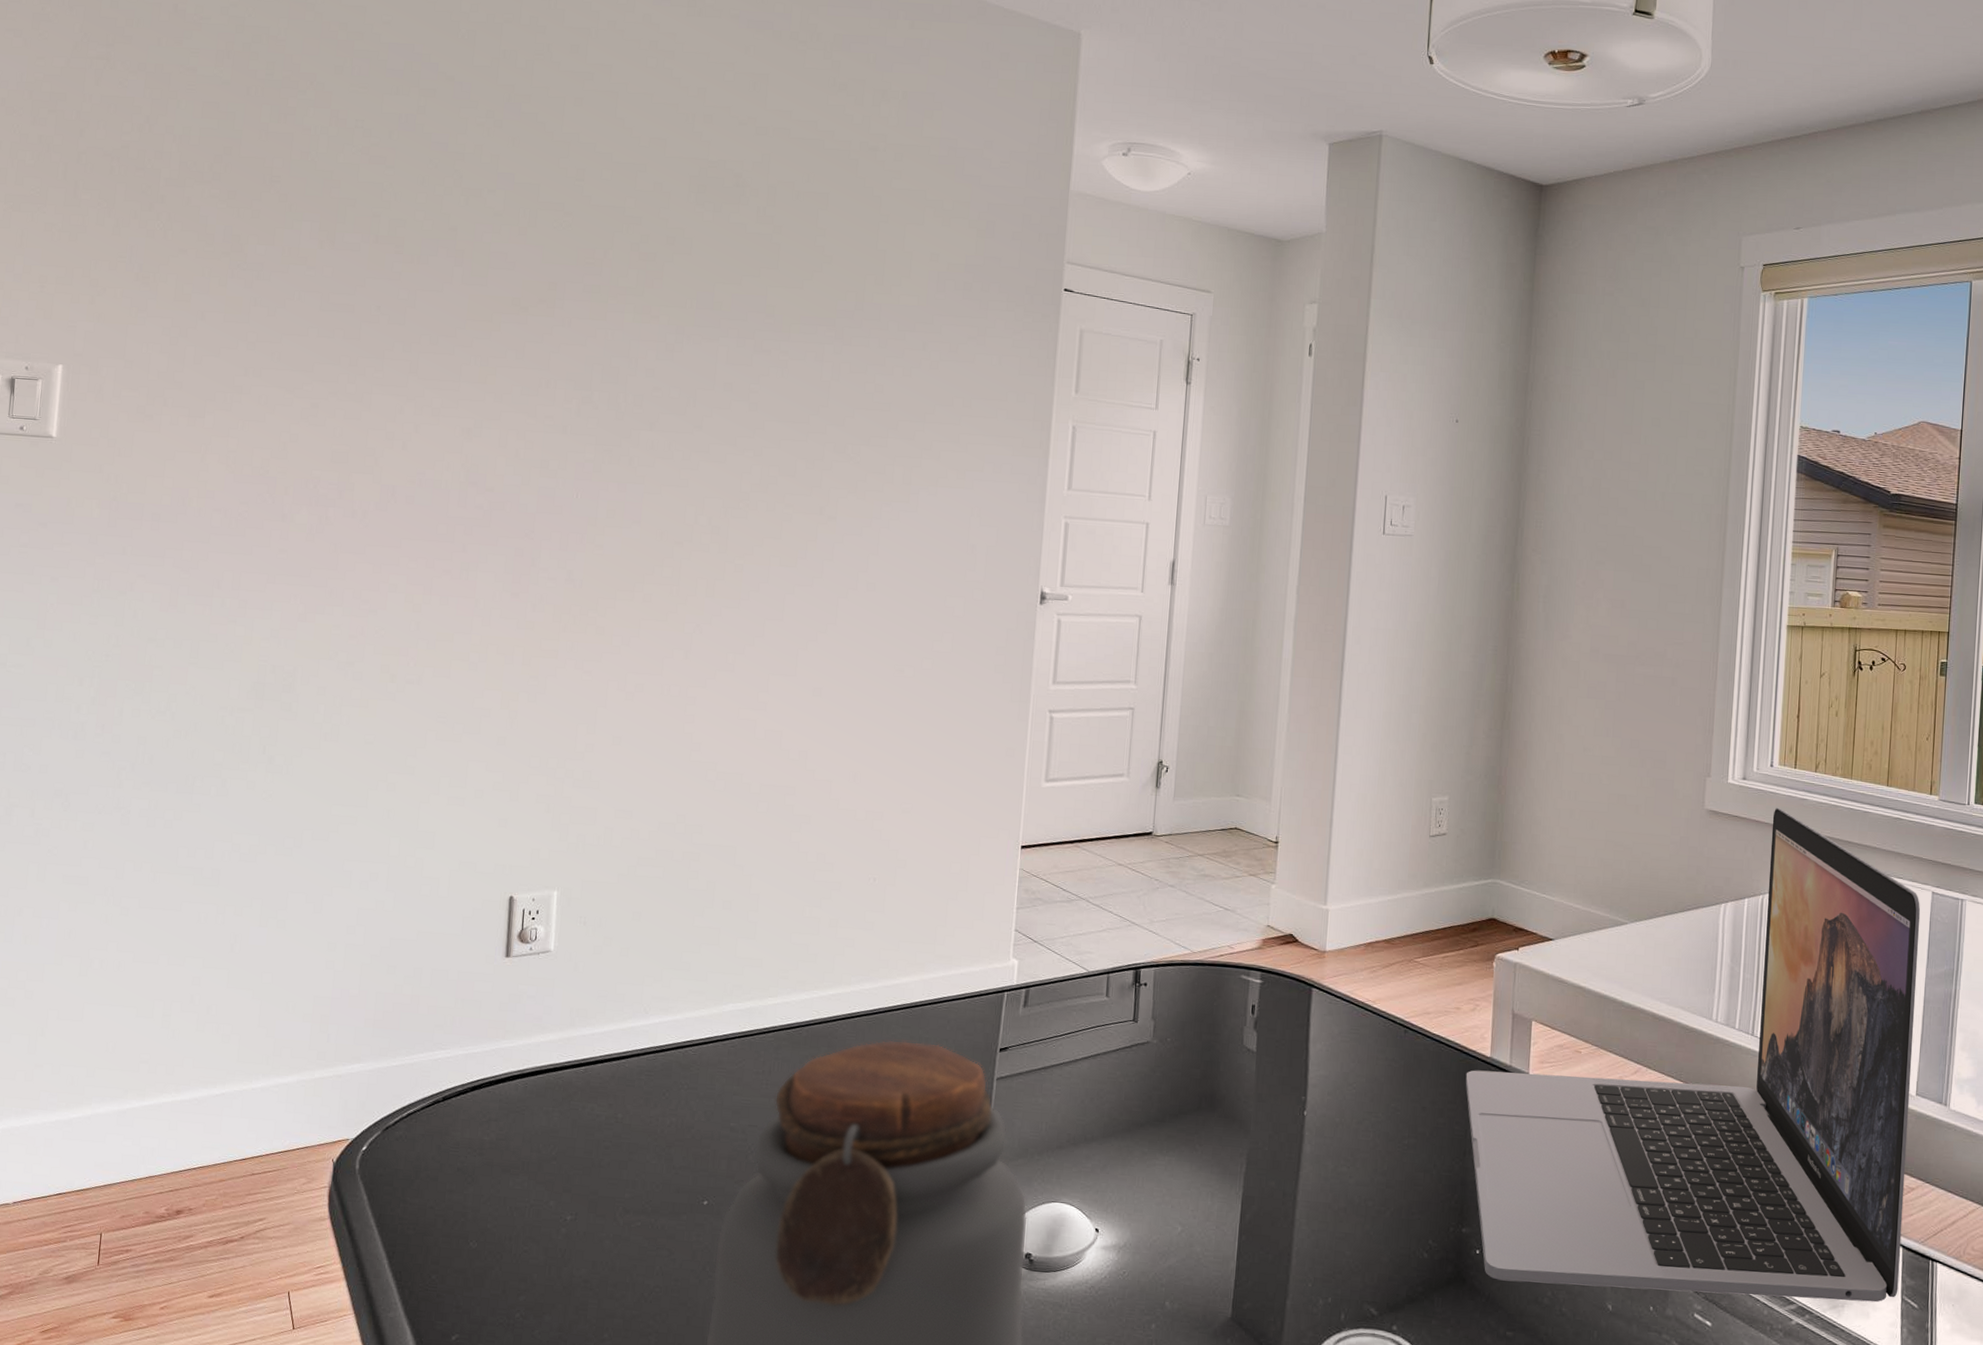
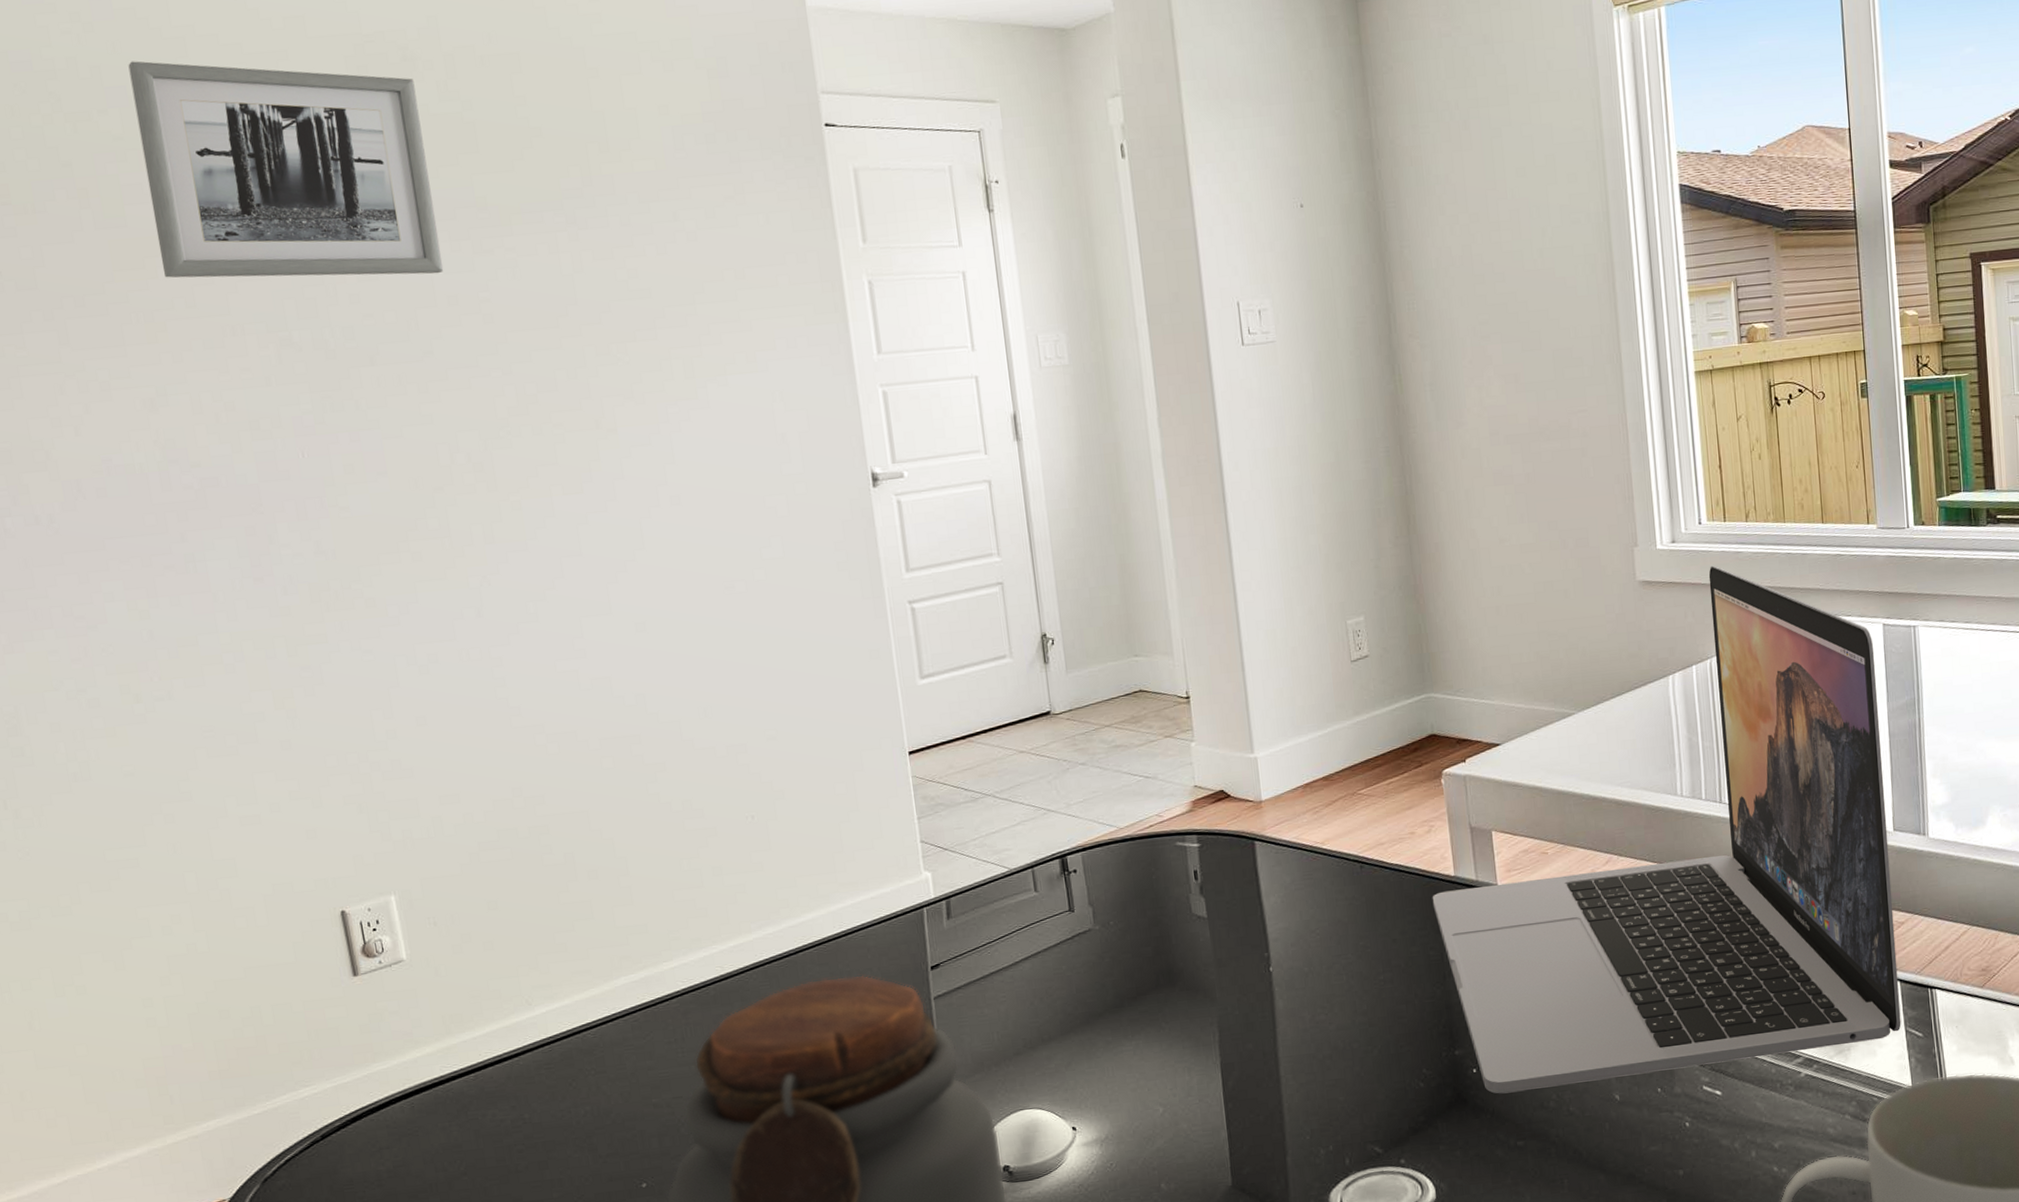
wall art: none [505,155,740,363] -> present [128,61,444,278]

